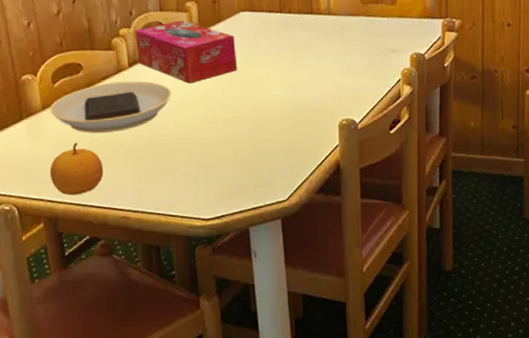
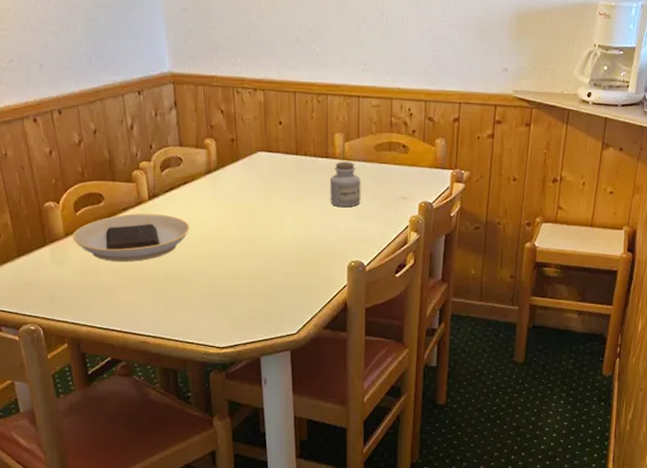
fruit: present [50,142,104,196] -> none [73,269,124,319]
tissue box: present [134,20,238,84] -> none [154,157,254,219]
jar: none [316,16,349,63] -> present [330,161,361,207]

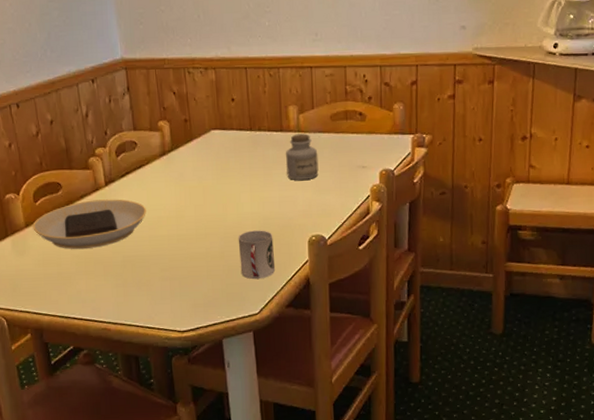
cup: none [280,253,315,301] -> present [238,230,276,280]

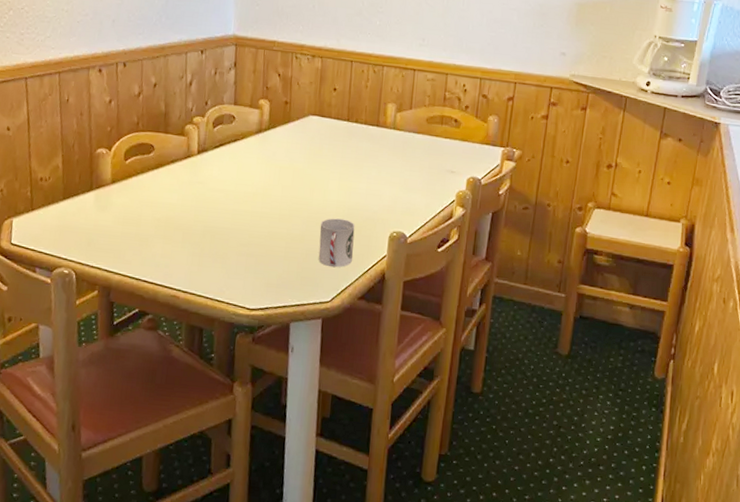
plate: present [33,199,146,249] -> none [118,166,234,214]
jar: present [286,133,319,180] -> none [377,131,410,177]

